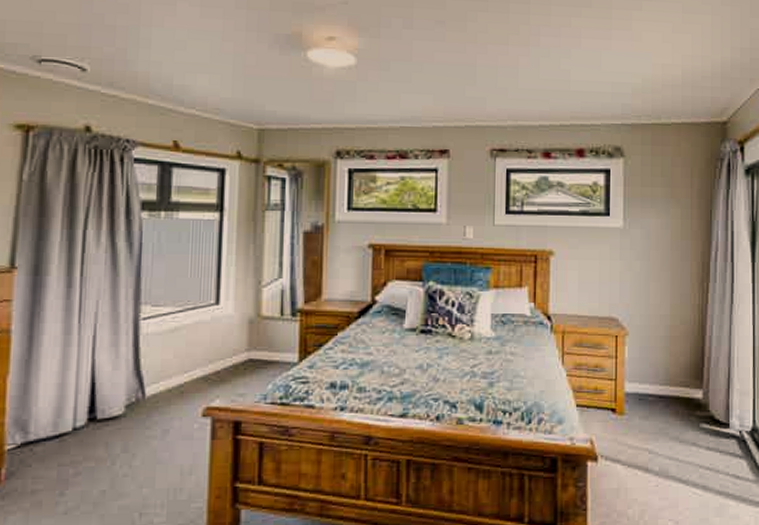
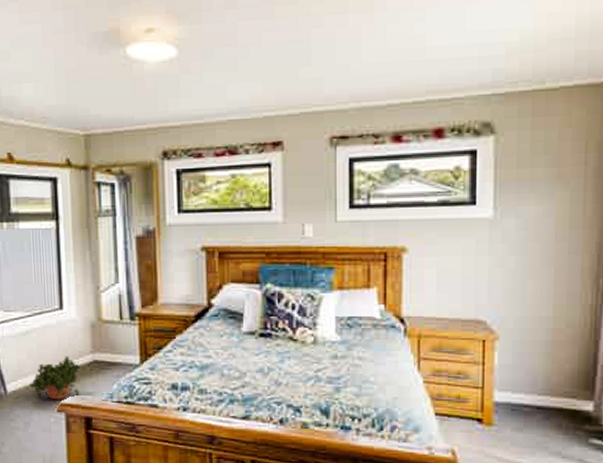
potted plant: none [173,354,234,402] -> present [30,356,81,399]

